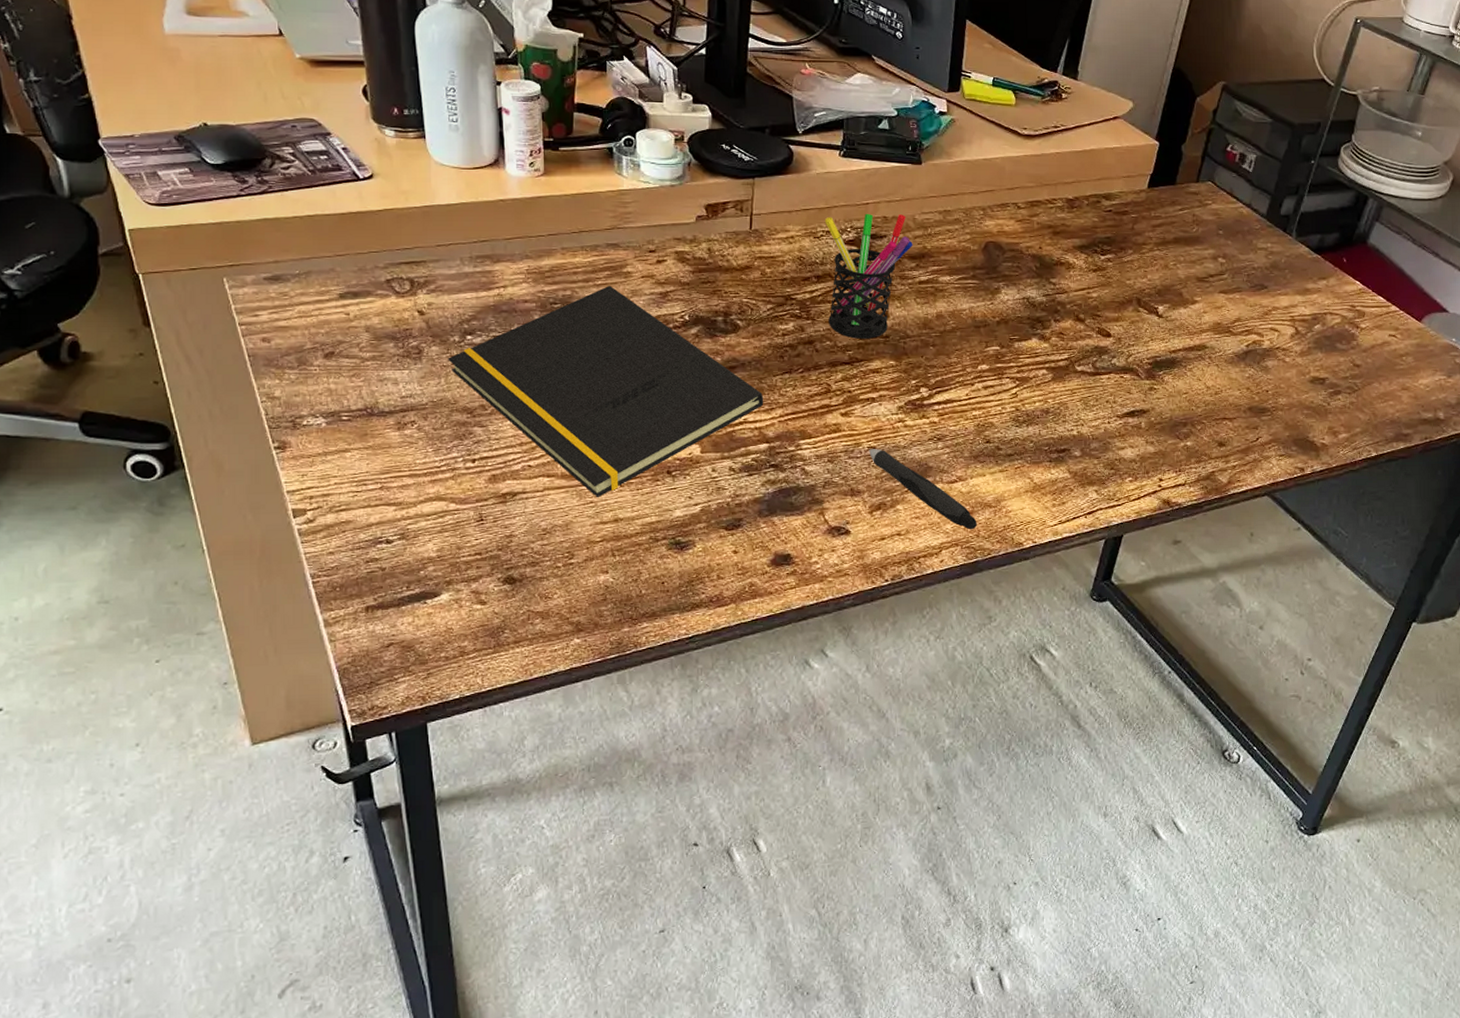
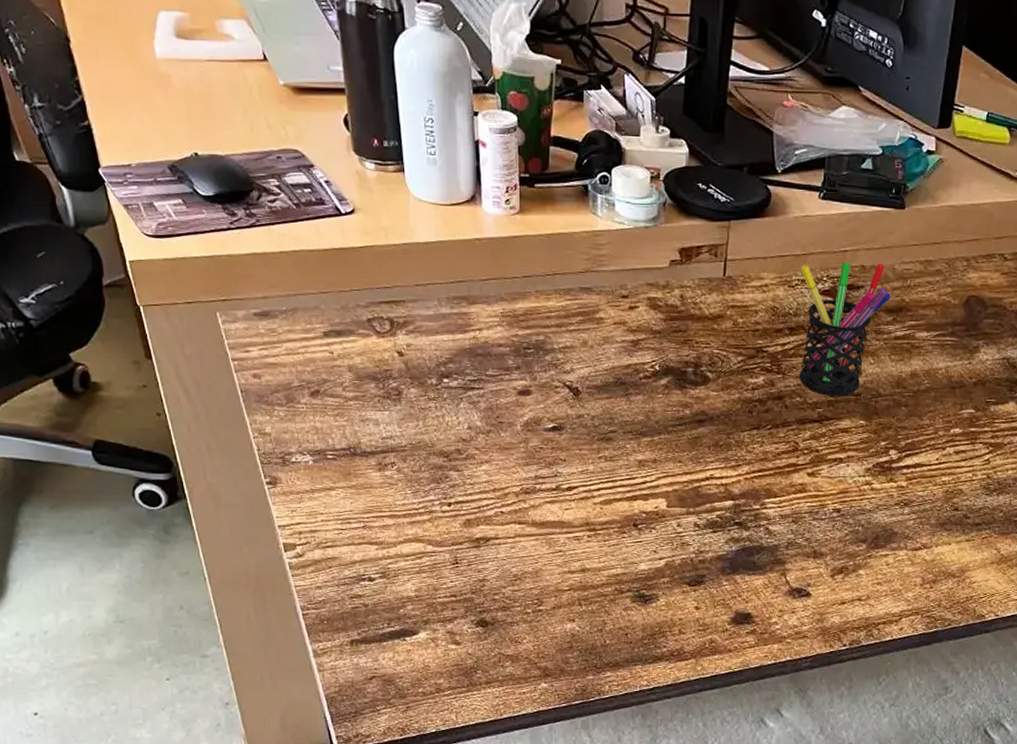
notepad: present [448,285,764,498] -> none [425,331,731,548]
pen: present [869,449,977,530] -> none [834,511,939,599]

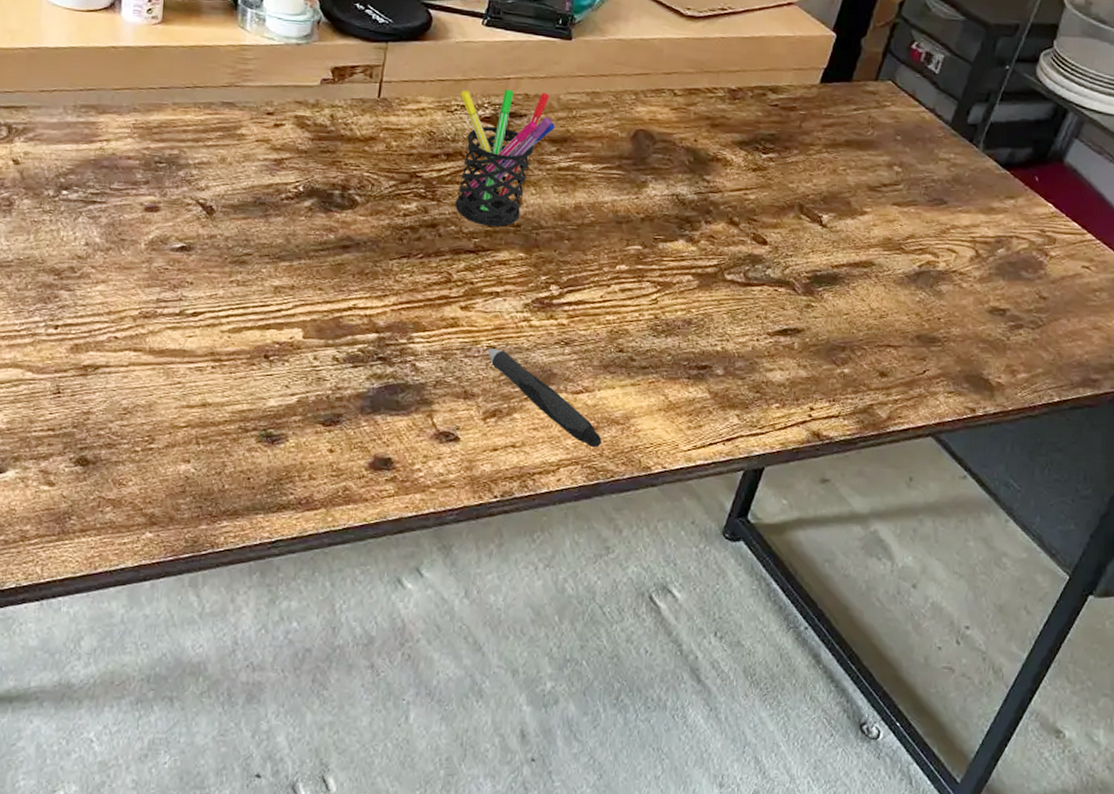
pen: none [834,511,939,599] -> present [488,348,602,448]

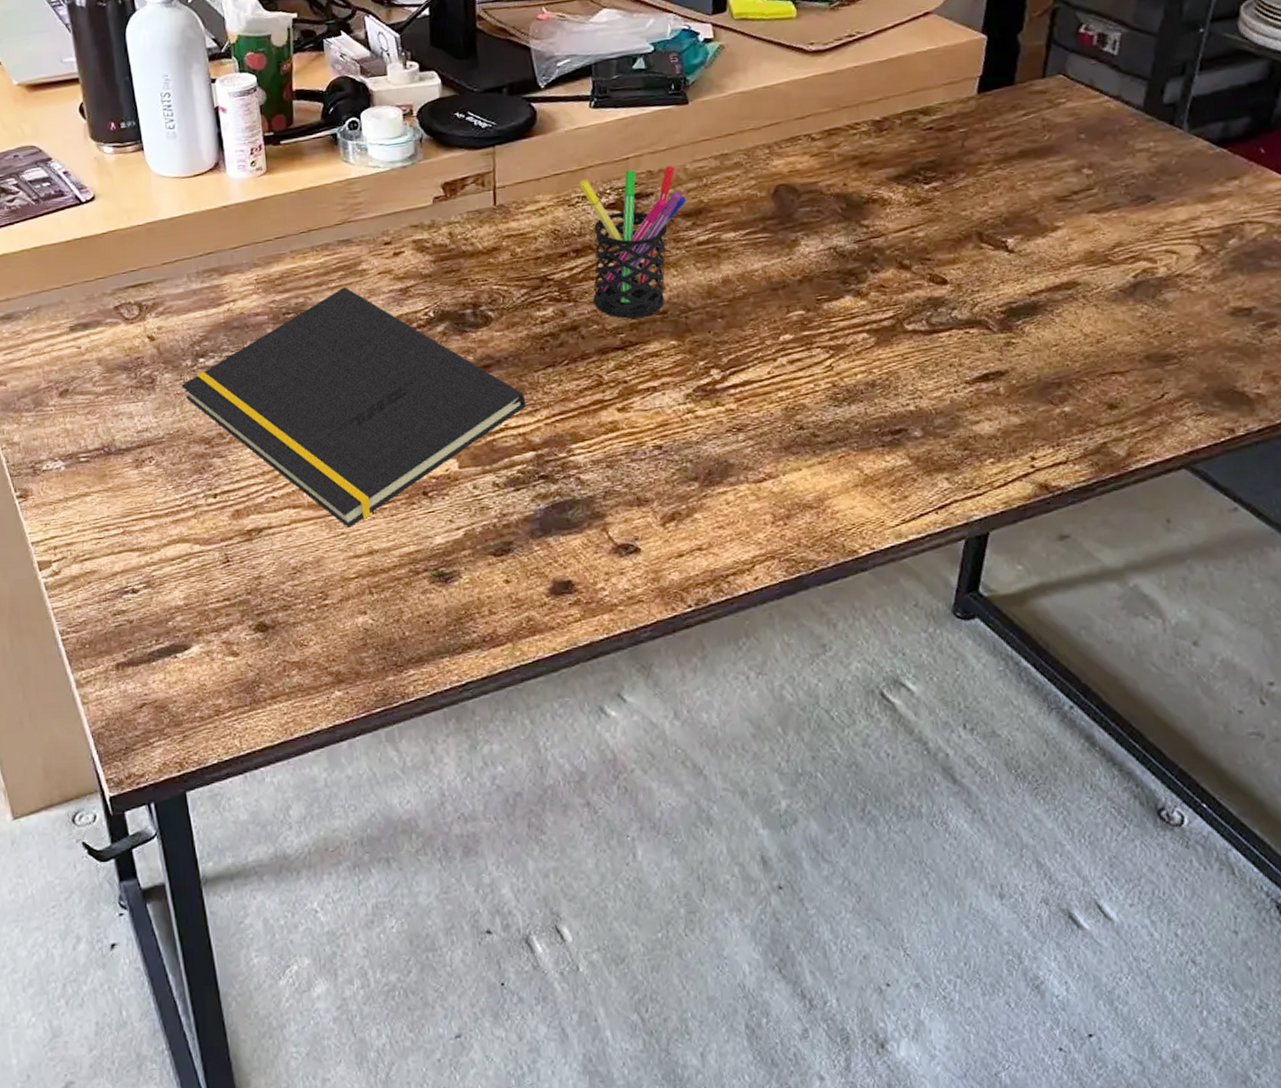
notepad: none [39,147,377,379] -> present [181,286,526,529]
pen: present [488,348,602,448] -> none [654,447,797,538]

